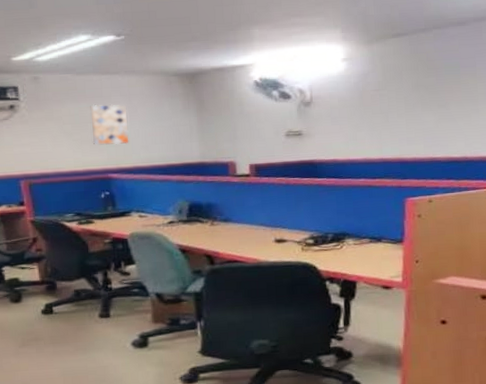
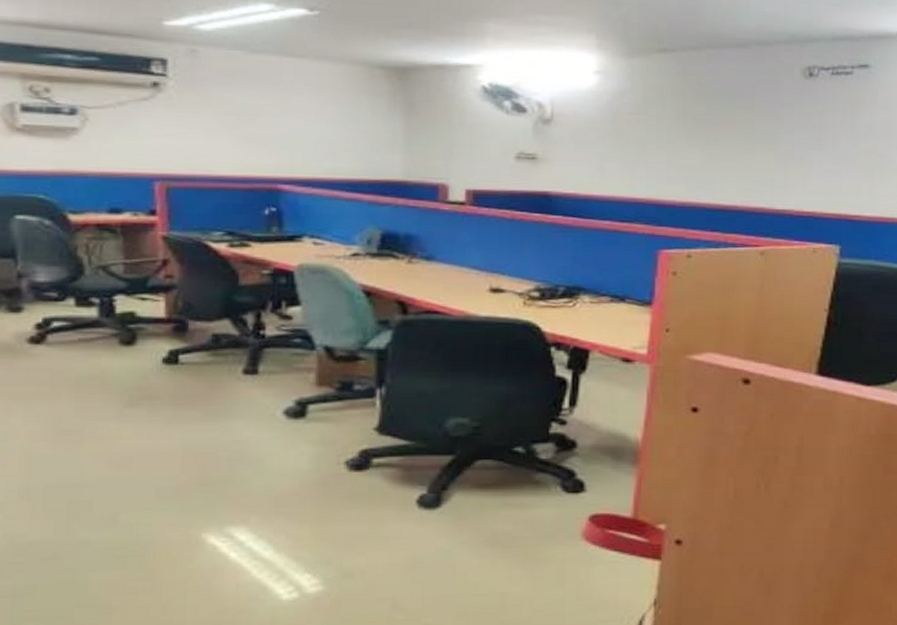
wall art: present [90,104,129,145] -> none [261,93,312,149]

